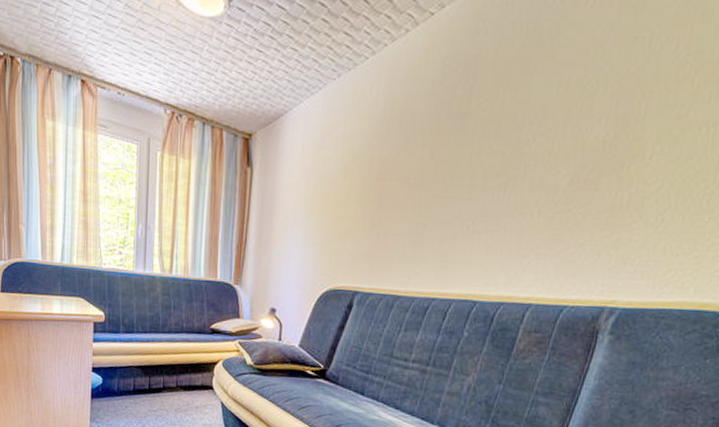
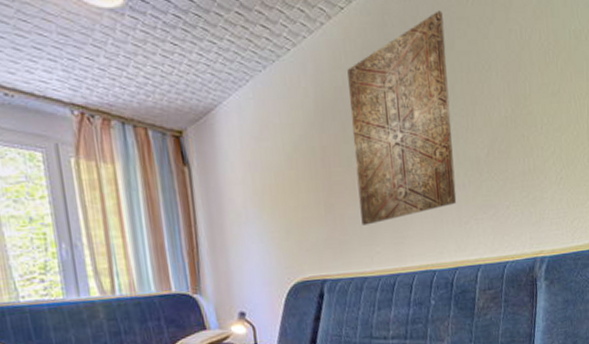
wall art: none [406,15,551,244] -> present [347,11,457,225]

